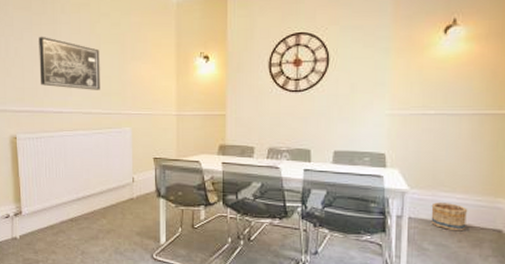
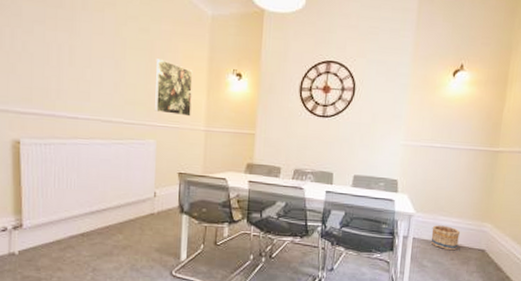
wall art: present [39,36,100,90] -> none [52,32,125,98]
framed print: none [127,50,162,103] -> present [154,59,193,117]

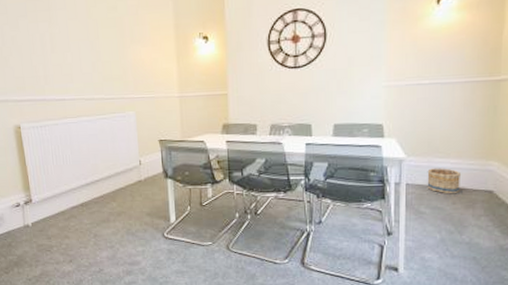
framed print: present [154,59,193,117] -> none [126,33,164,86]

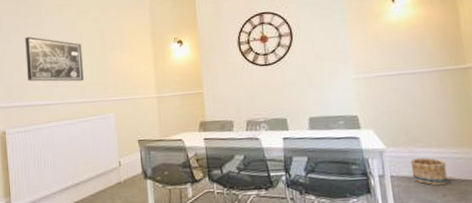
wall art: none [35,23,101,76] -> present [25,36,84,82]

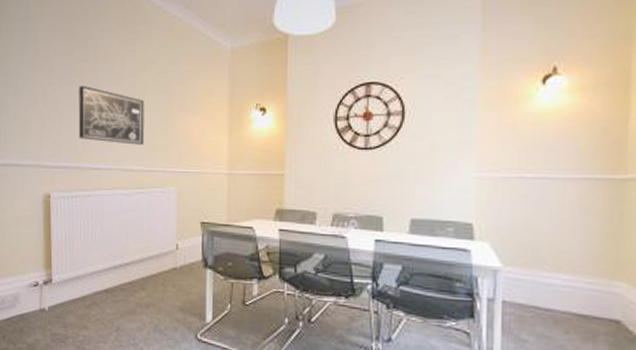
basket: present [410,158,448,186] -> none [530,284,577,320]

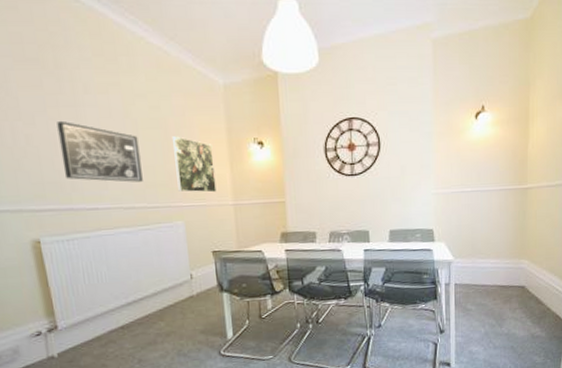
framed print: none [174,101,213,160] -> present [171,136,217,193]

